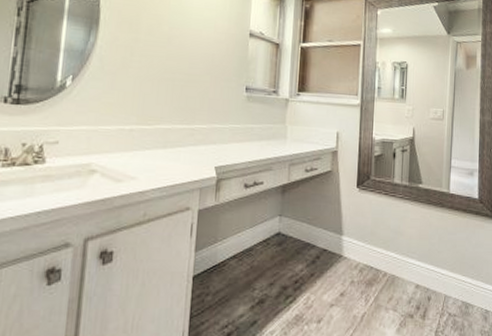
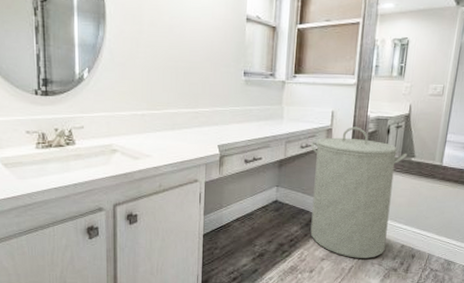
laundry hamper: none [315,149,414,303] -> present [310,126,407,258]

